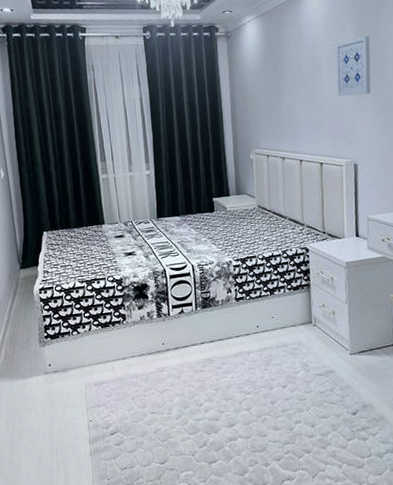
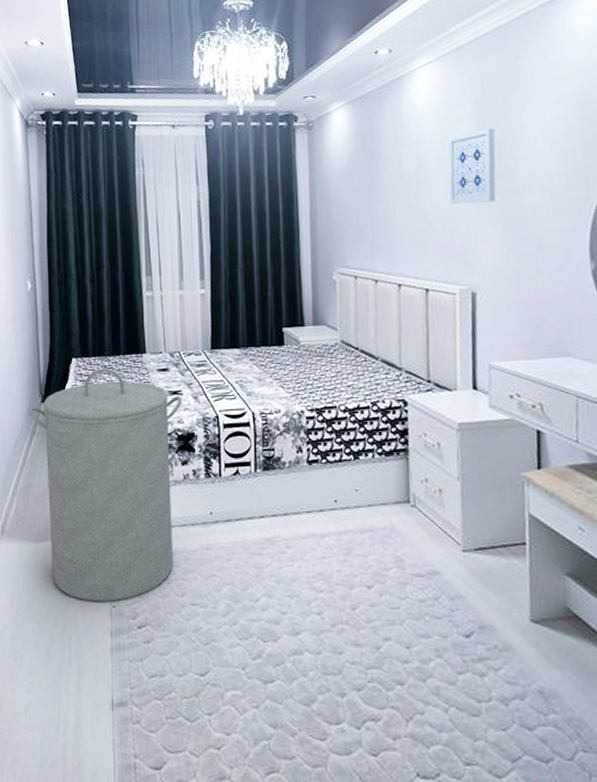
laundry hamper: none [10,237,137,420] -> present [29,368,183,603]

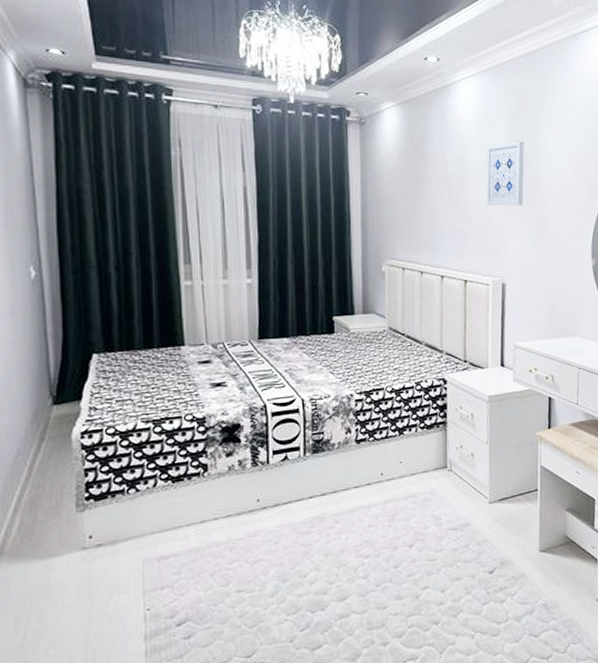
laundry hamper: present [29,368,183,603] -> none [35,362,227,611]

